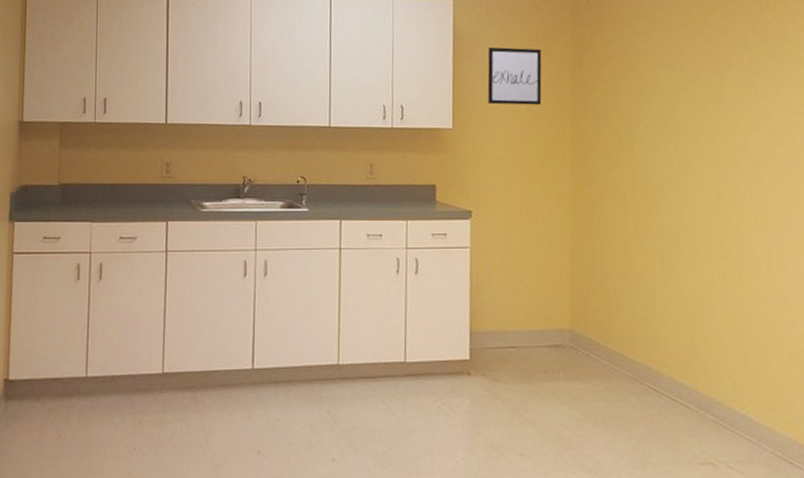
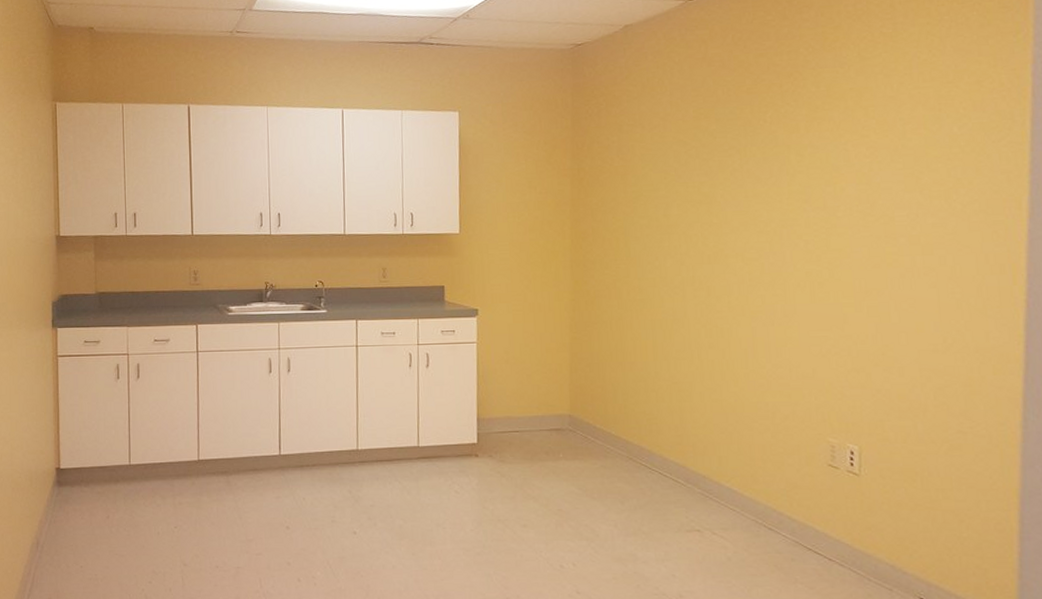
wall art: present [487,46,542,105] -> none [492,156,543,210]

